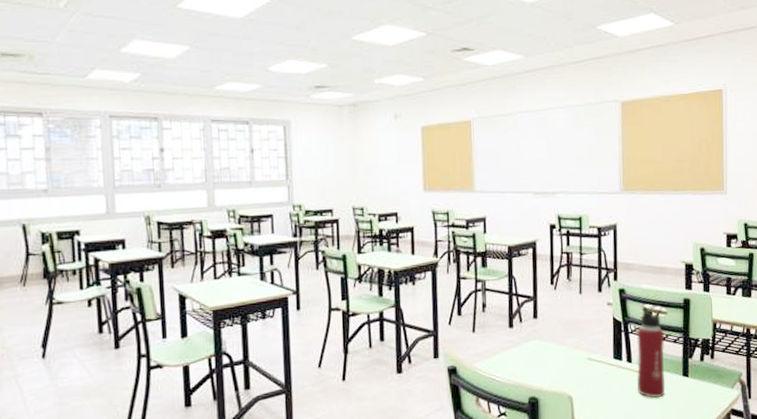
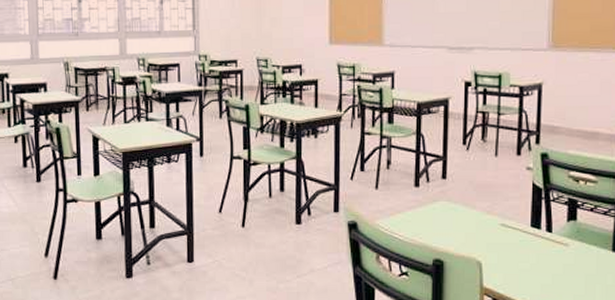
water bottle: present [636,304,666,398] -> none [557,172,593,271]

